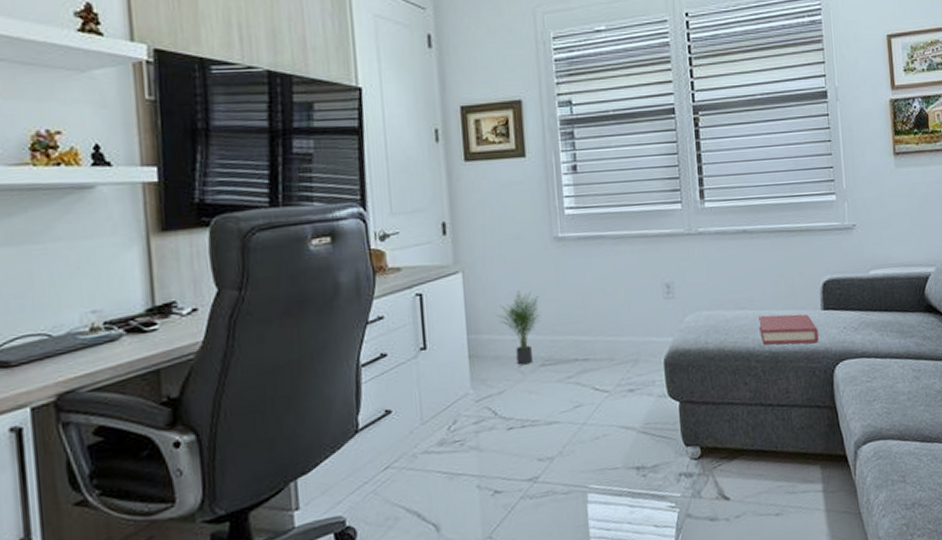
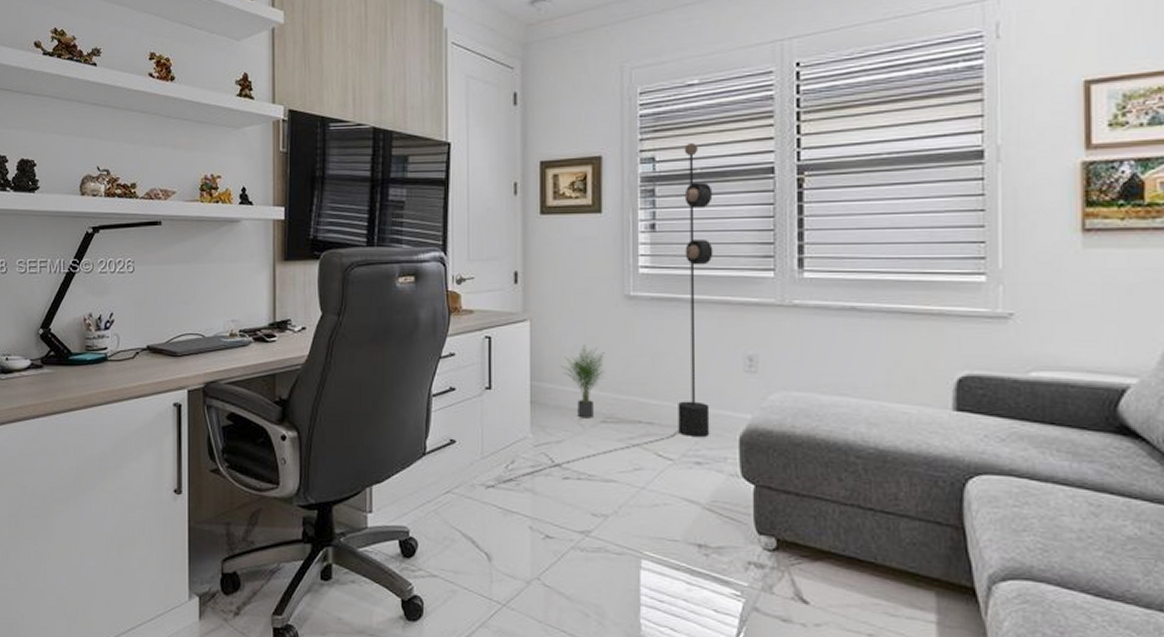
floor lamp: none [428,85,639,456] -> present [485,142,713,489]
hardback book: present [758,314,819,345] -> none [864,406,946,448]

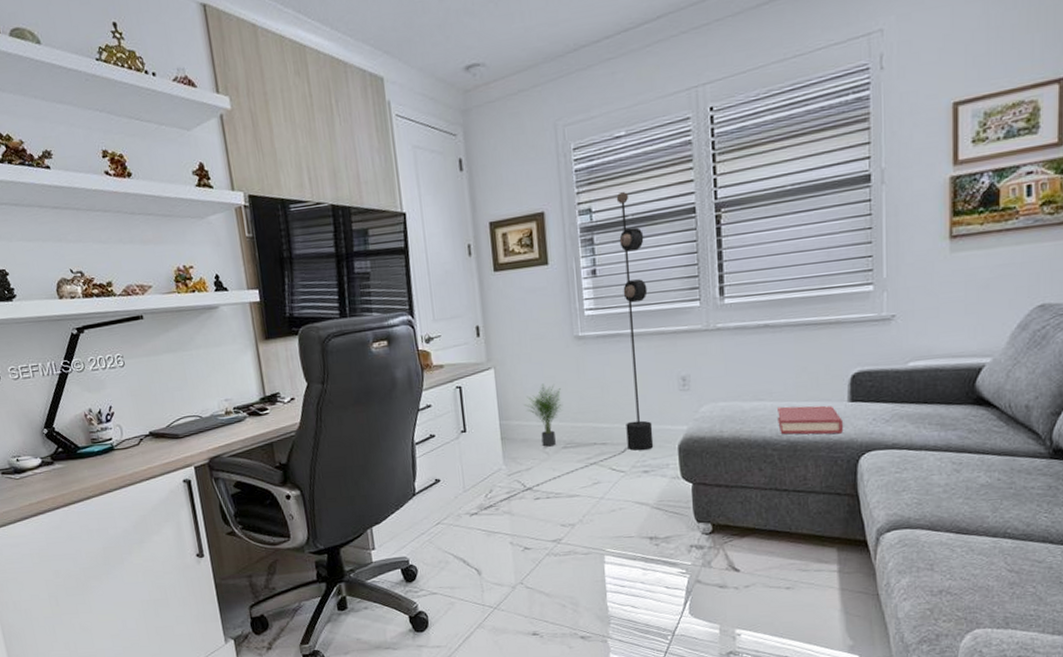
hardback book: none [864,406,946,448] -> present [777,405,843,435]

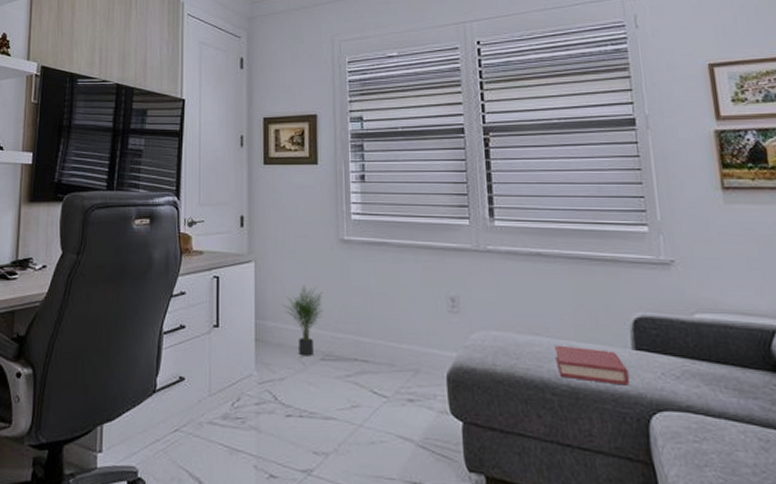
floor lamp: present [470,191,654,517] -> none [212,105,420,427]

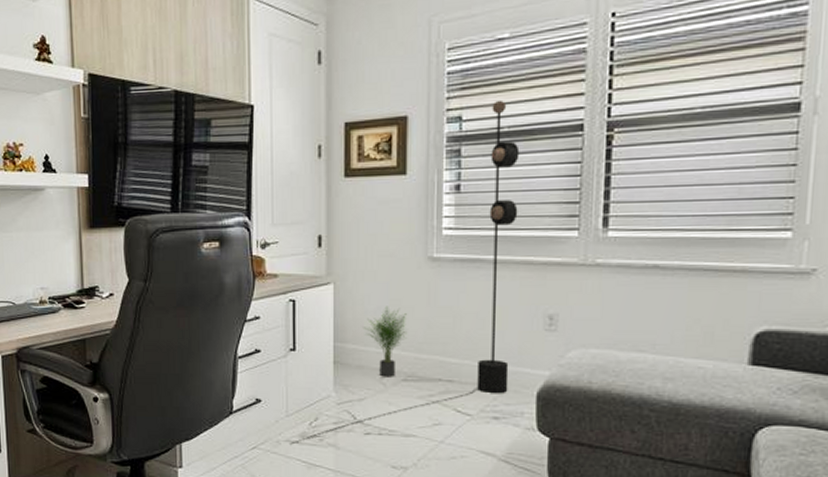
floor lamp: none [212,105,420,427] -> present [290,100,520,445]
hardback book: present [555,345,629,386] -> none [659,361,739,401]

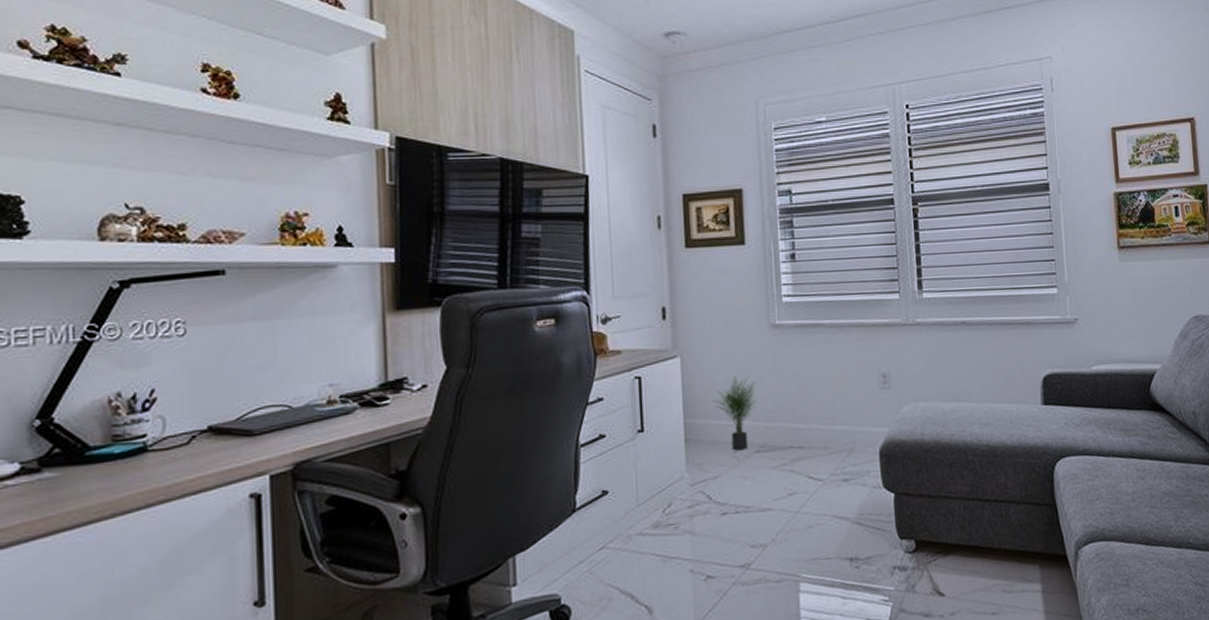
floor lamp: present [290,100,520,445] -> none [642,176,854,538]

